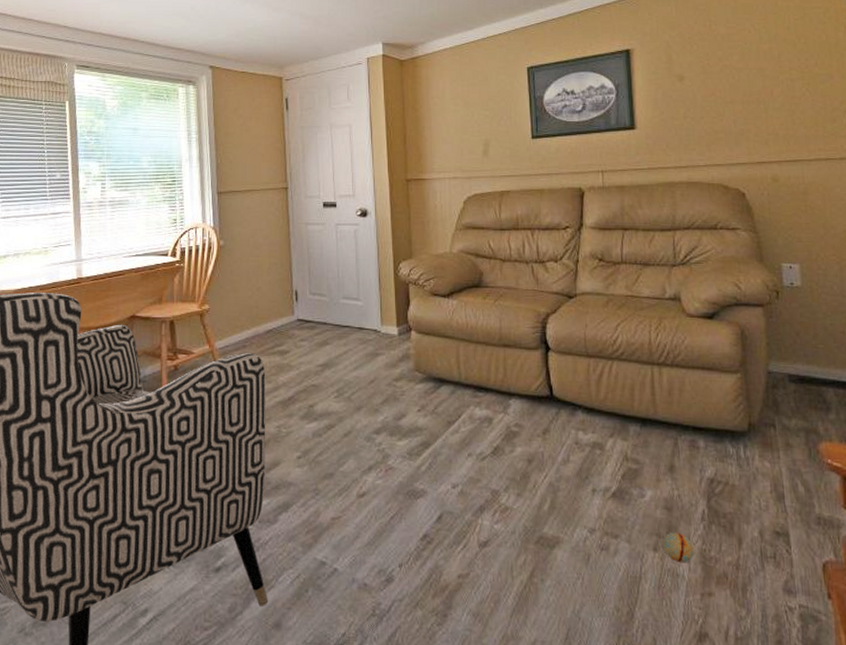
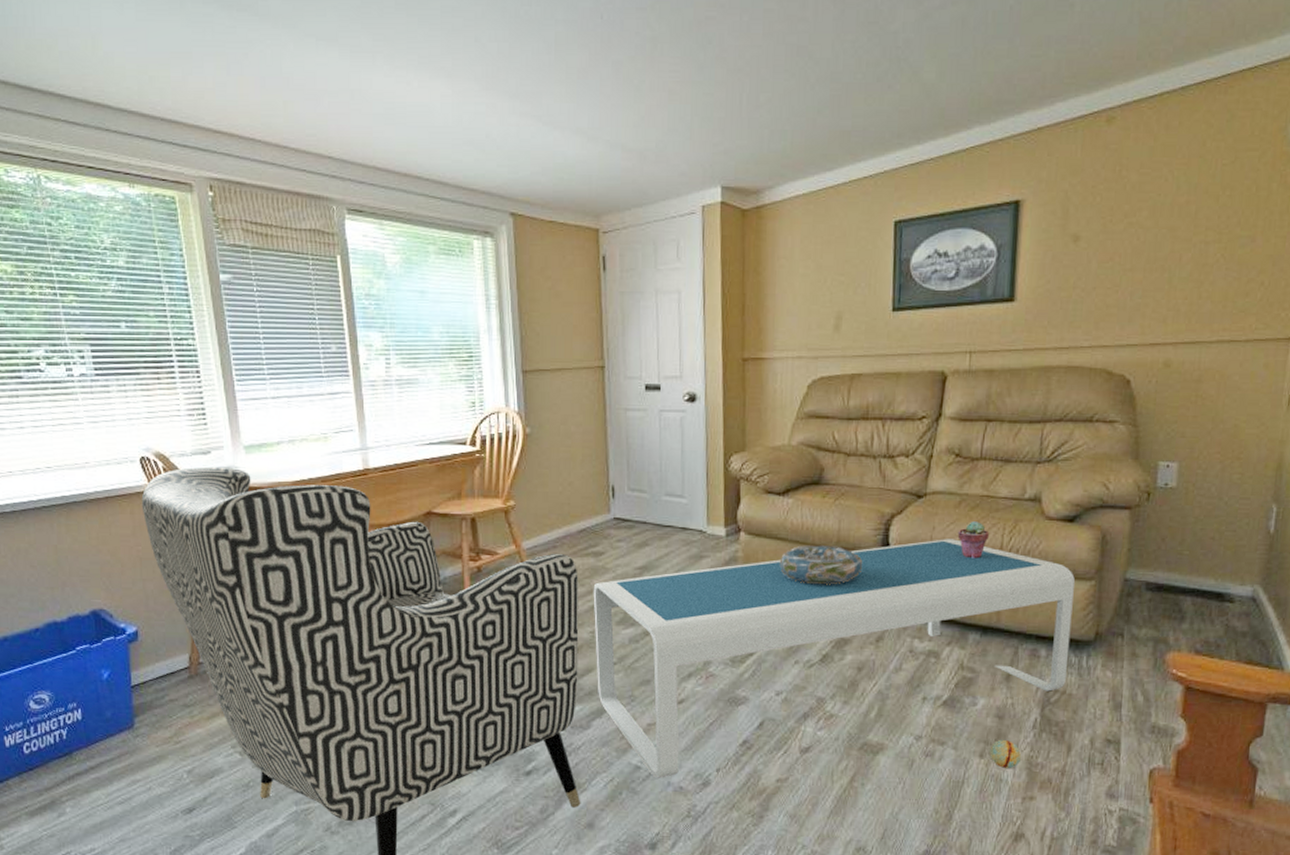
coffee table: none [279,335,727,576] -> present [593,539,1075,780]
decorative bowl: none [448,342,525,380] -> present [779,545,863,585]
potted succulent: none [608,319,638,354] -> present [957,521,990,559]

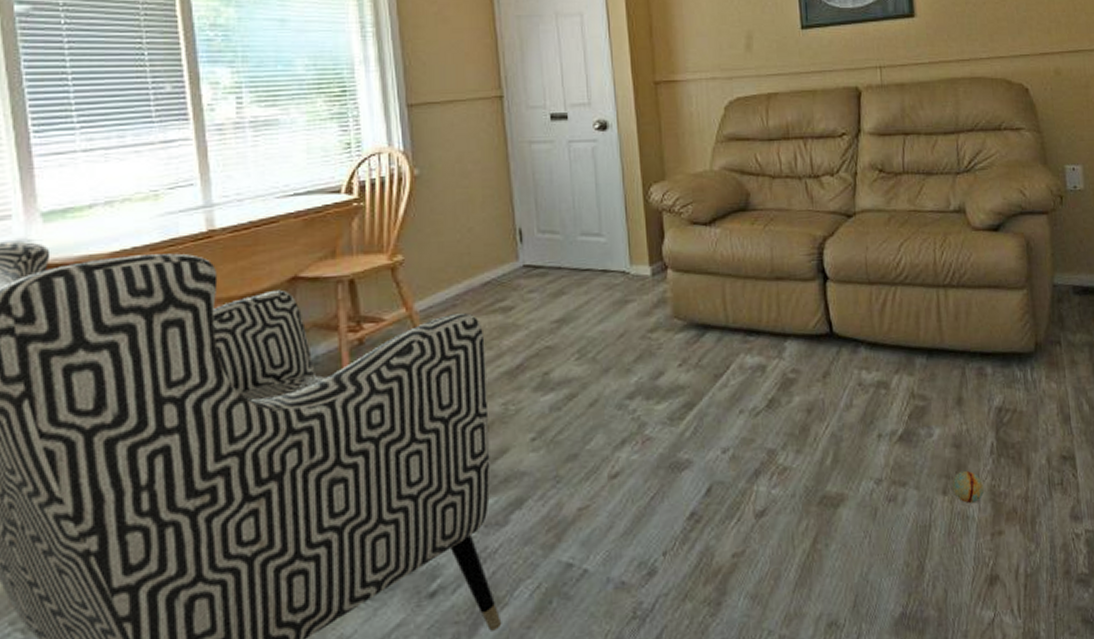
coffee table: present [593,539,1075,780] -> none [503,258,1015,577]
decorative bowl: present [779,545,863,585] -> none [712,276,801,321]
potted succulent: present [957,521,990,559] -> none [891,238,922,277]

